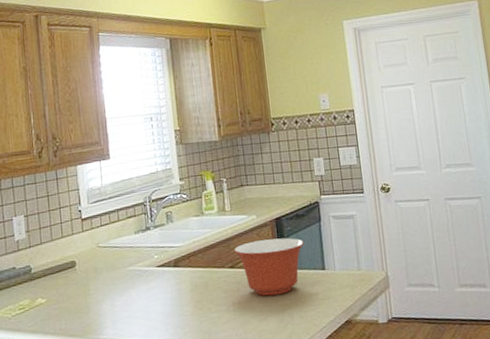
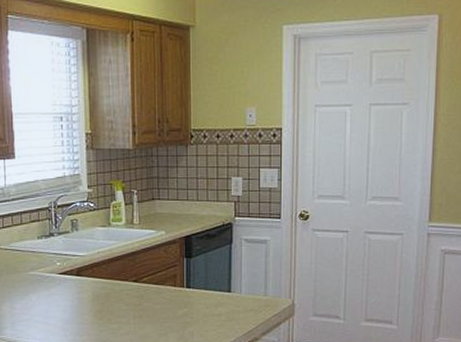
mixing bowl: present [234,238,304,296] -> none [140,257,212,312]

